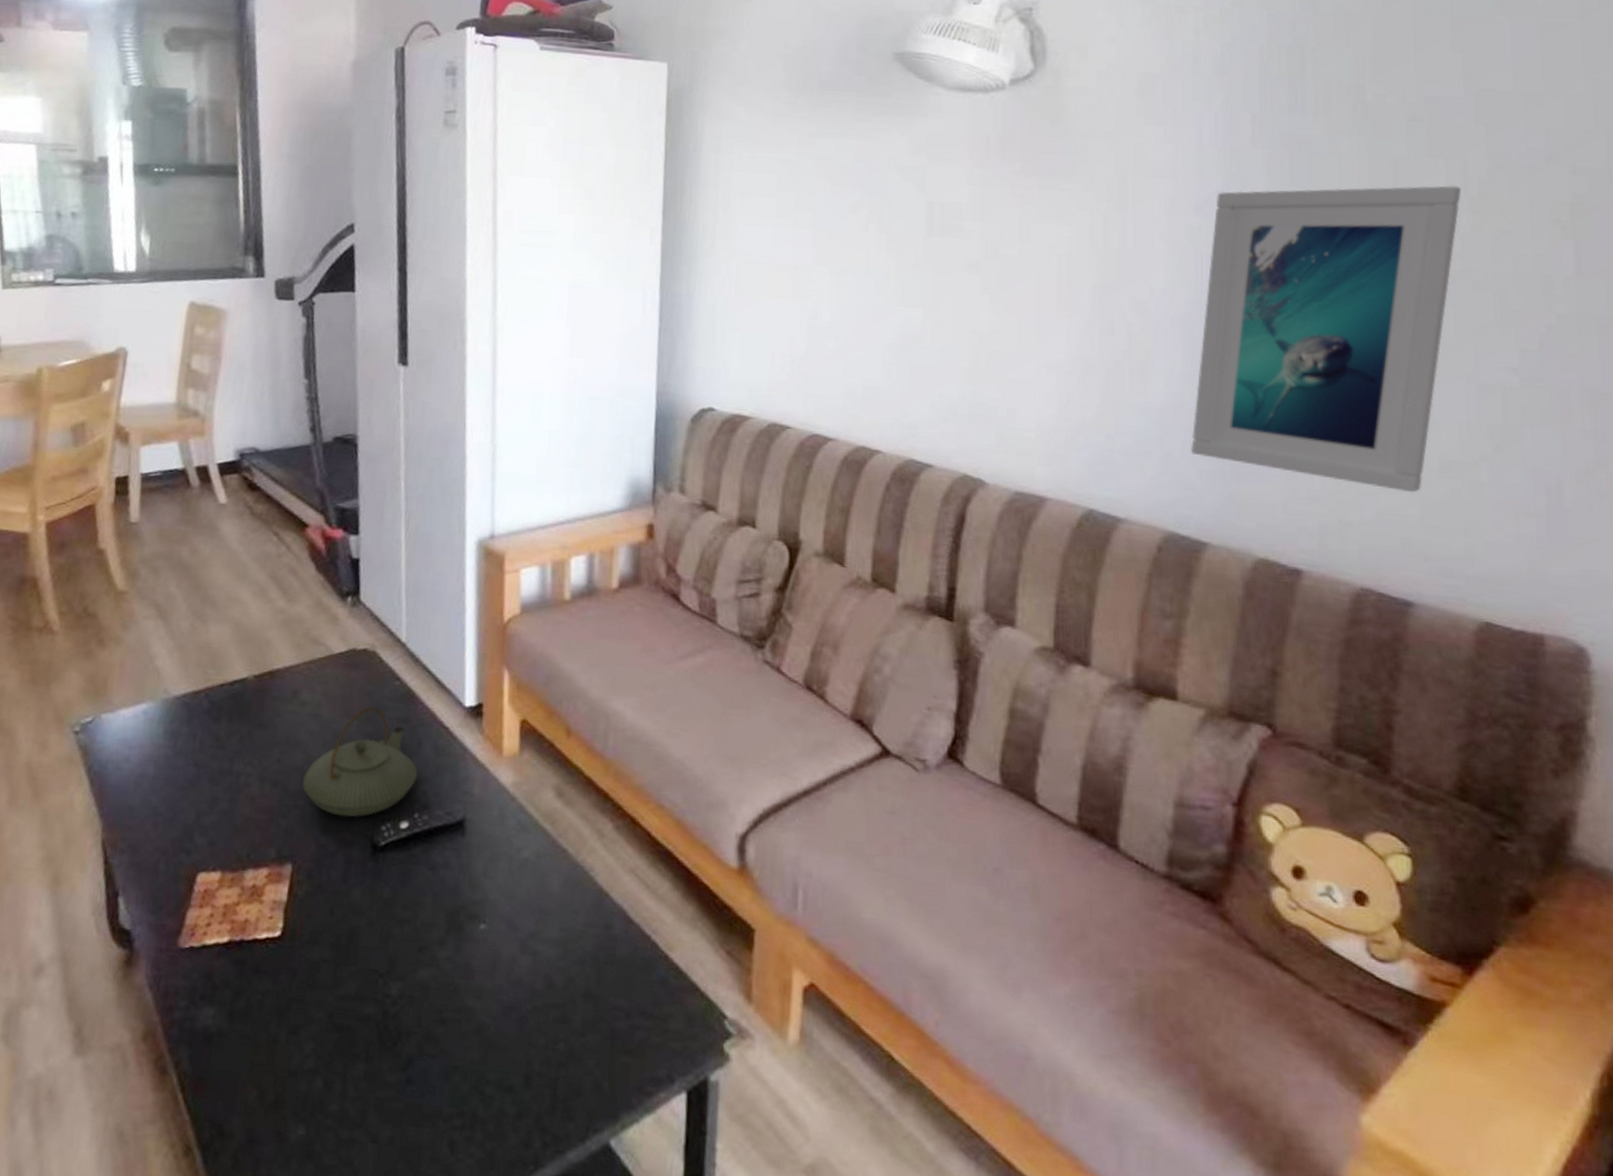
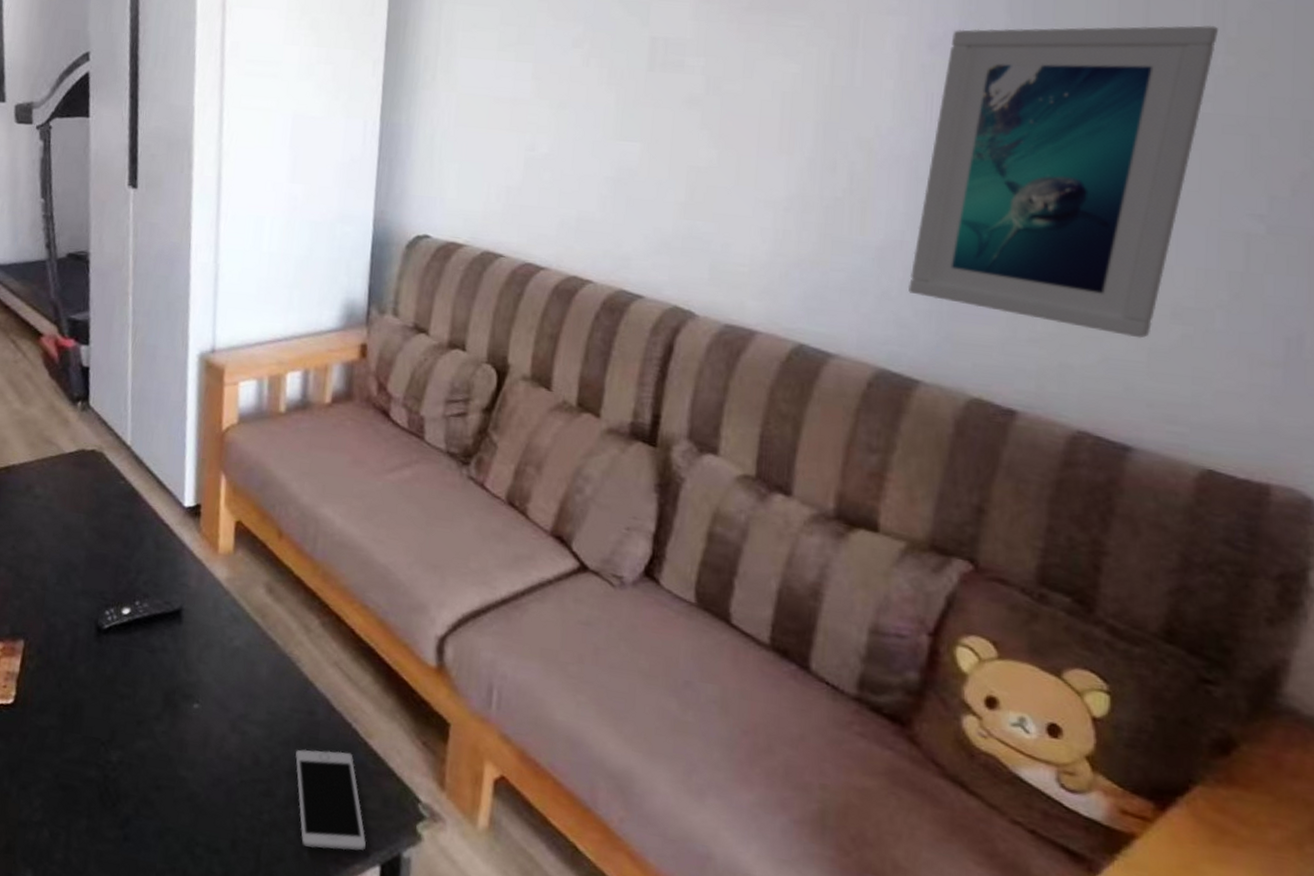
teapot: present [302,707,418,818] -> none [34,503,140,602]
cell phone: none [592,967,670,1078] -> present [295,749,366,851]

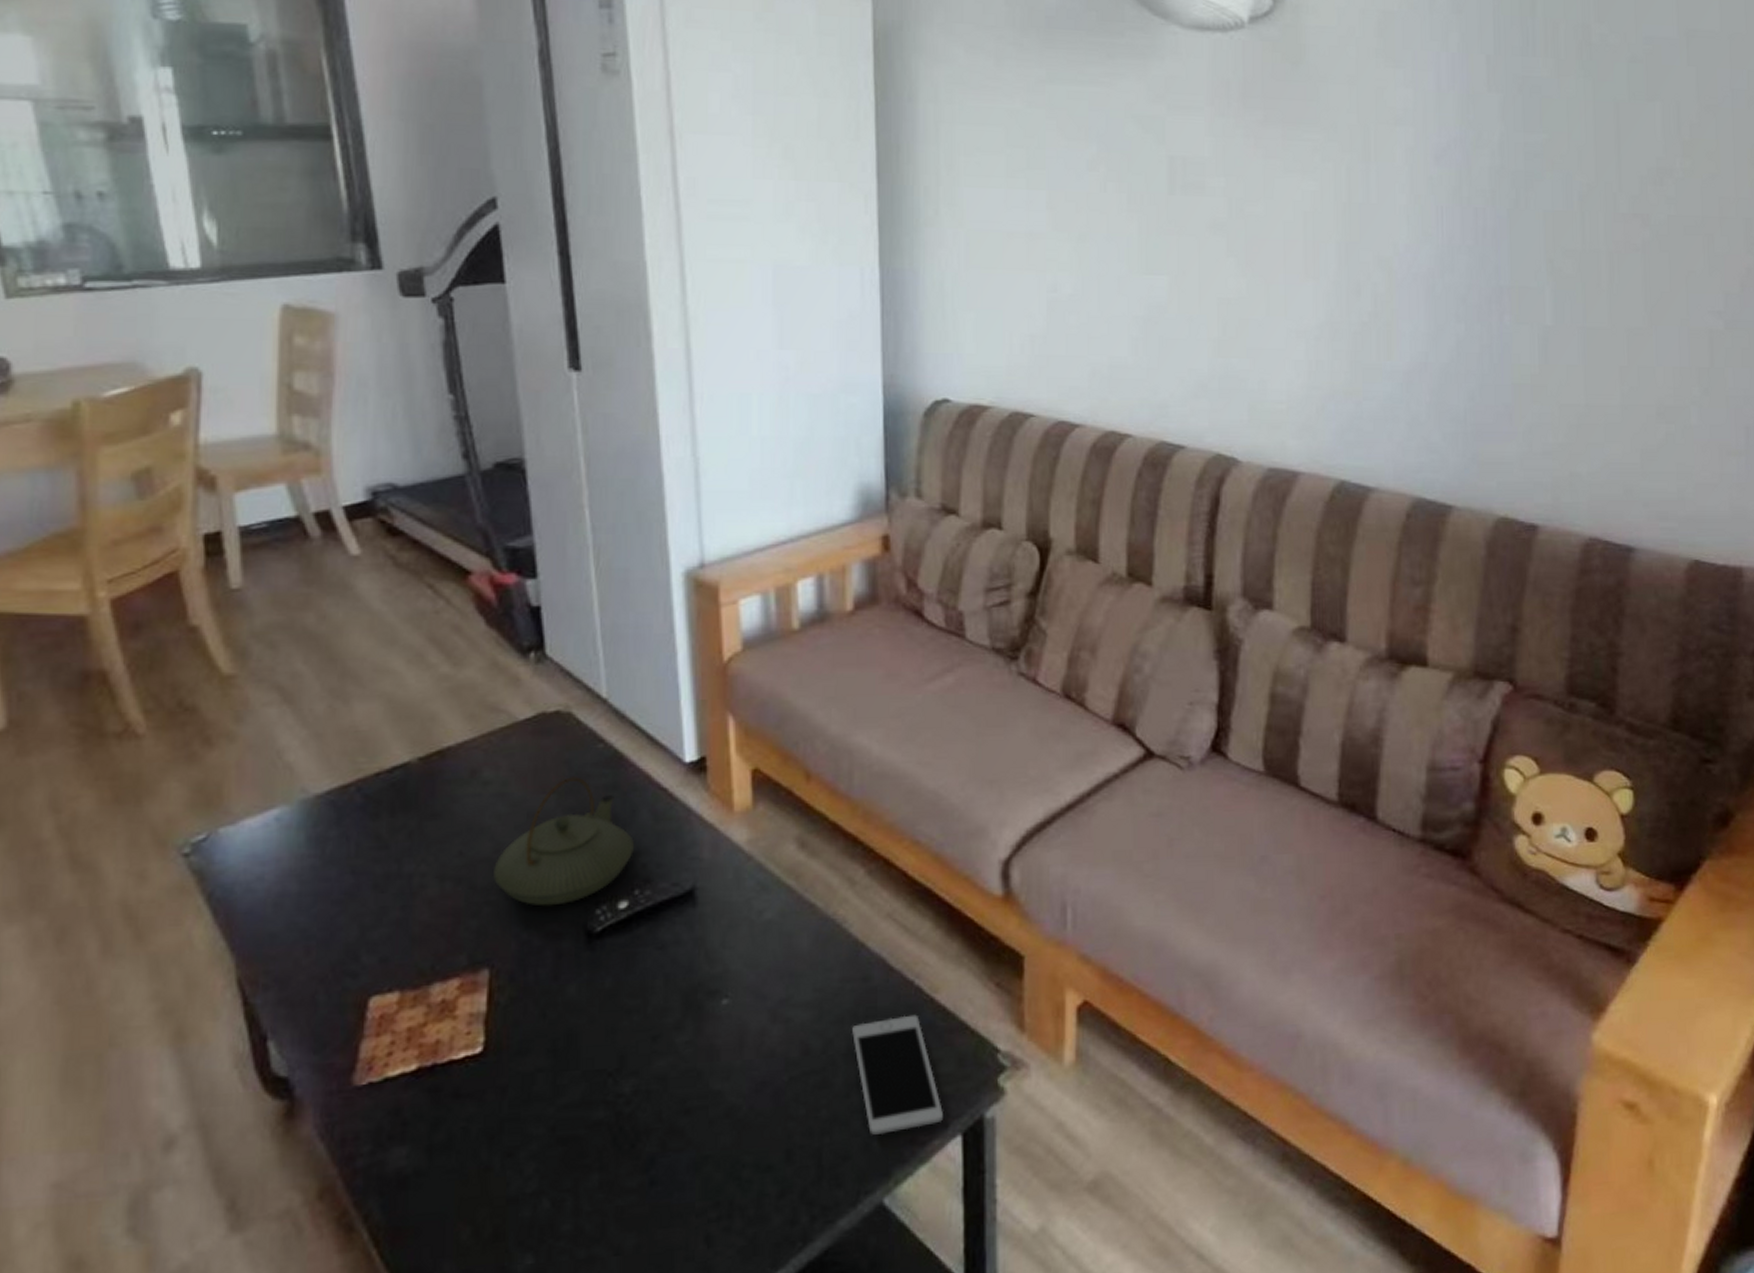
teapot: none [34,503,140,602] -> present [494,777,635,907]
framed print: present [907,25,1218,339] -> none [1434,128,1675,441]

